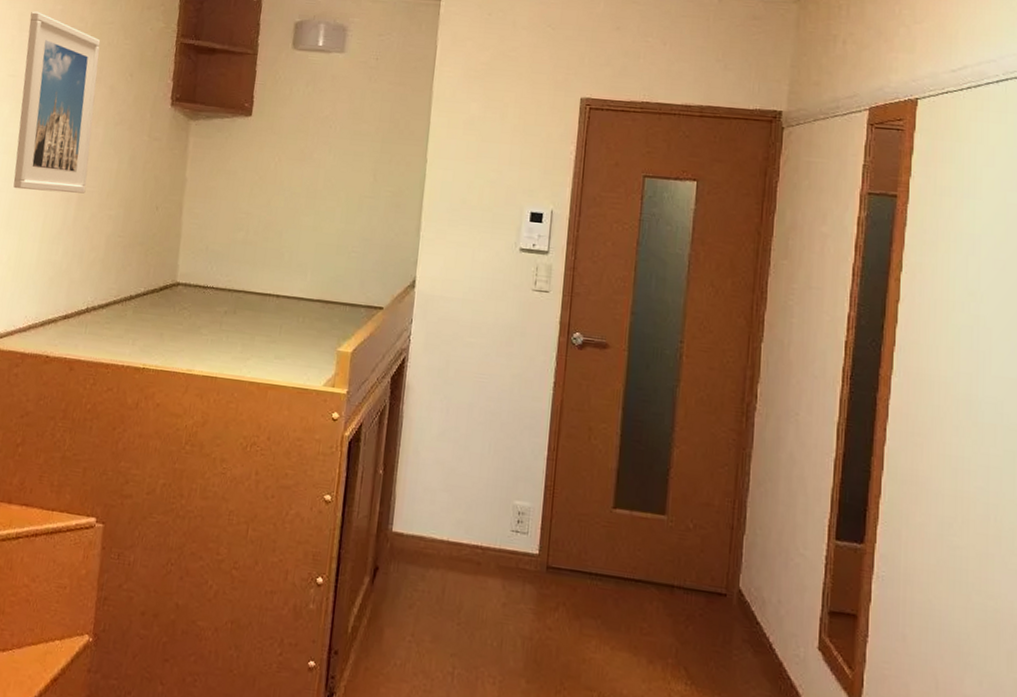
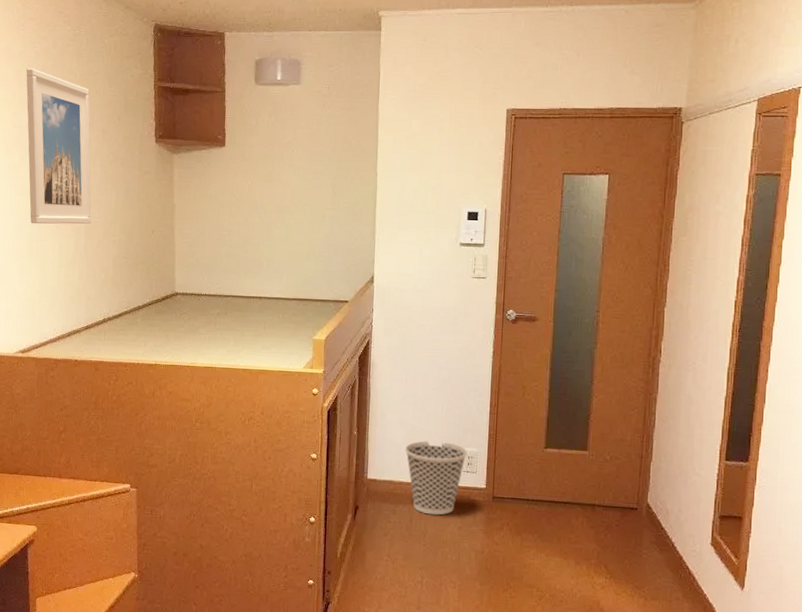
wastebasket: none [440,487,518,586] -> present [404,441,467,516]

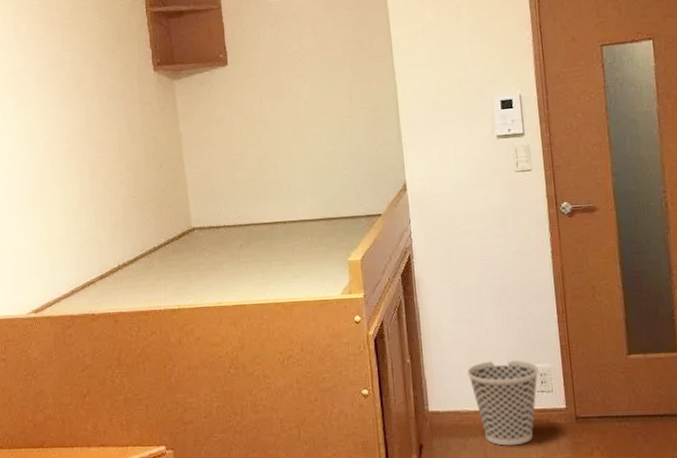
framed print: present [26,68,92,224] -> none [13,11,95,173]

